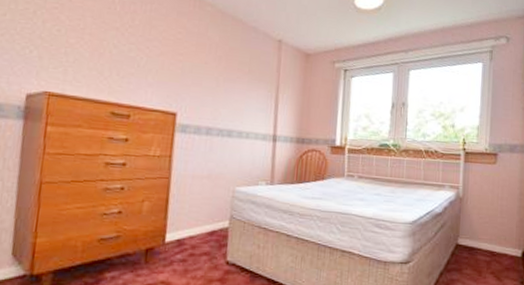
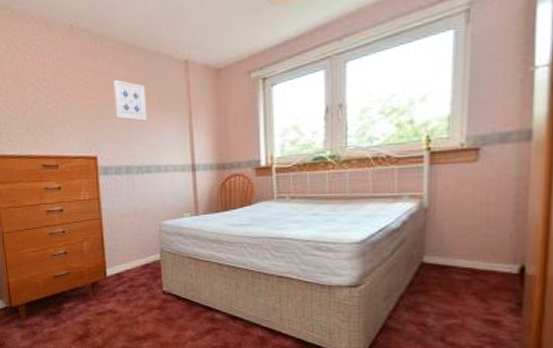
wall art: none [204,42,238,88] -> present [113,79,147,122]

